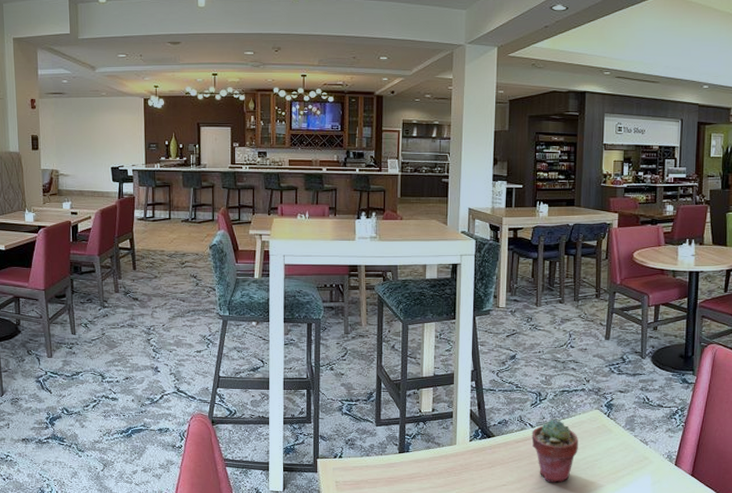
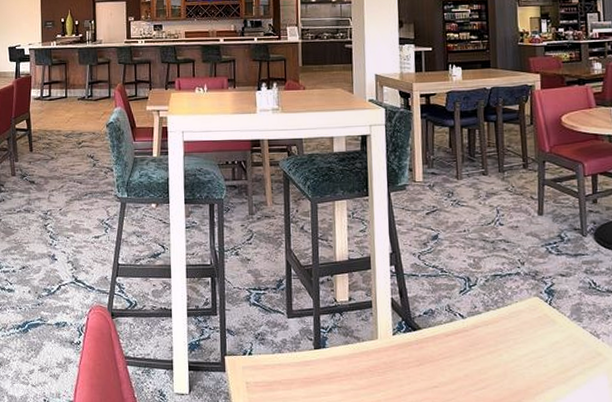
potted succulent: present [531,419,578,483] -> none [463,308,518,384]

